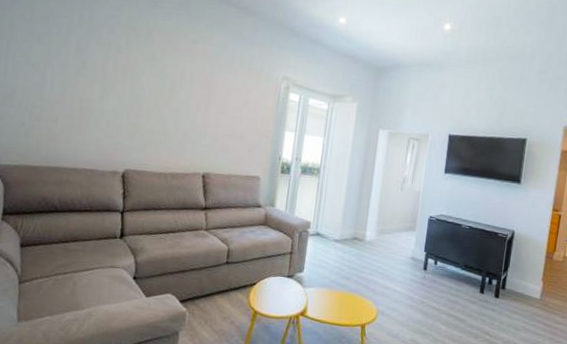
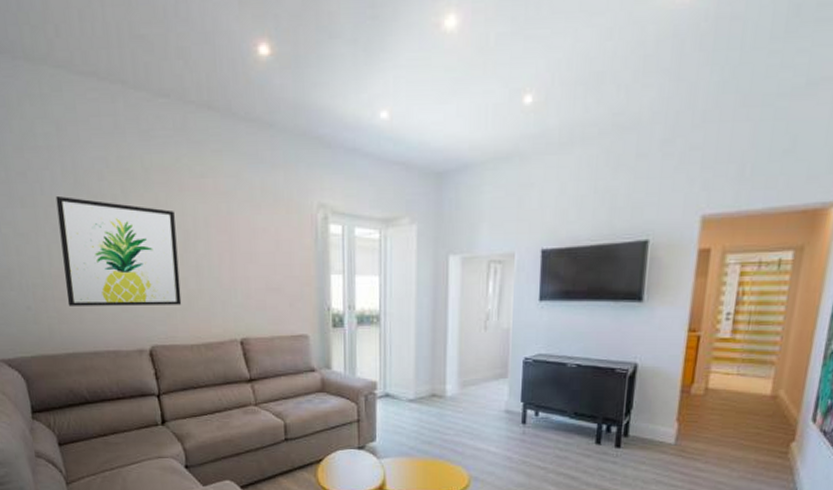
wall art: none [59,38,166,139] -> present [55,195,182,306]

